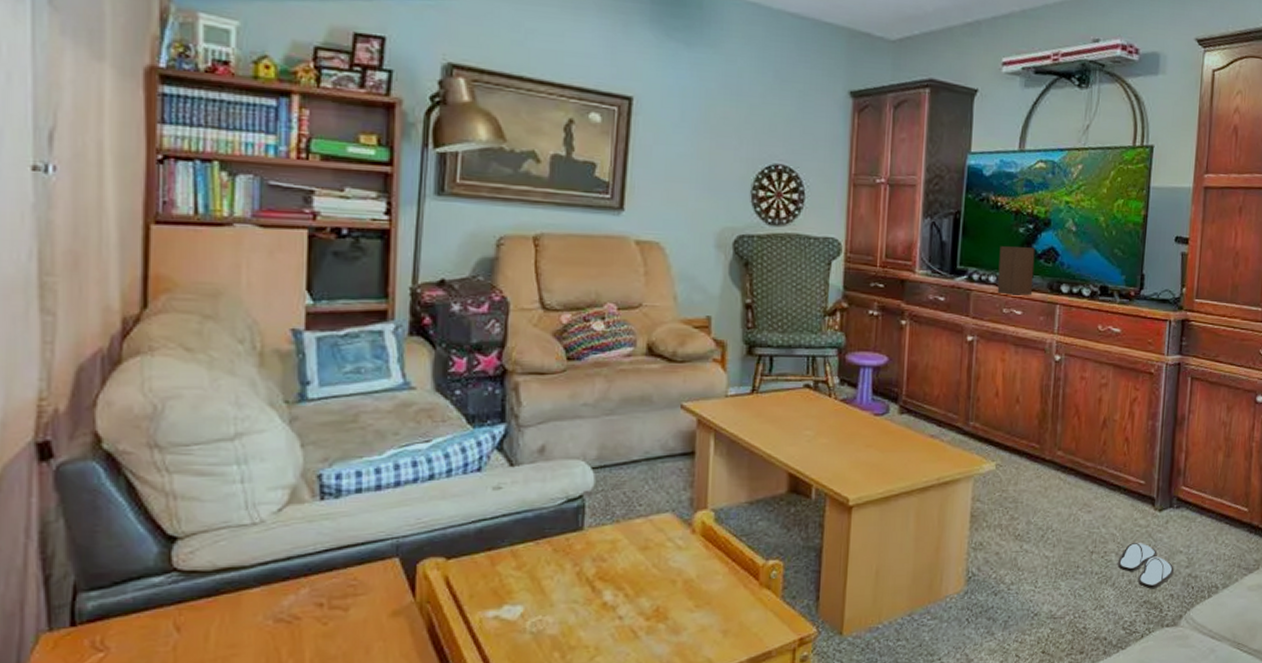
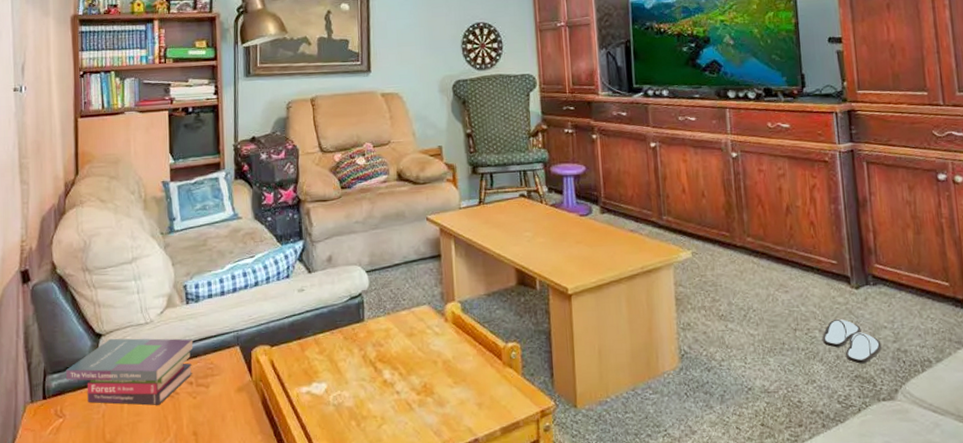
books: none [111,543,328,634] -> present [65,338,193,405]
speaker: present [997,246,1035,296] -> none [668,63,703,105]

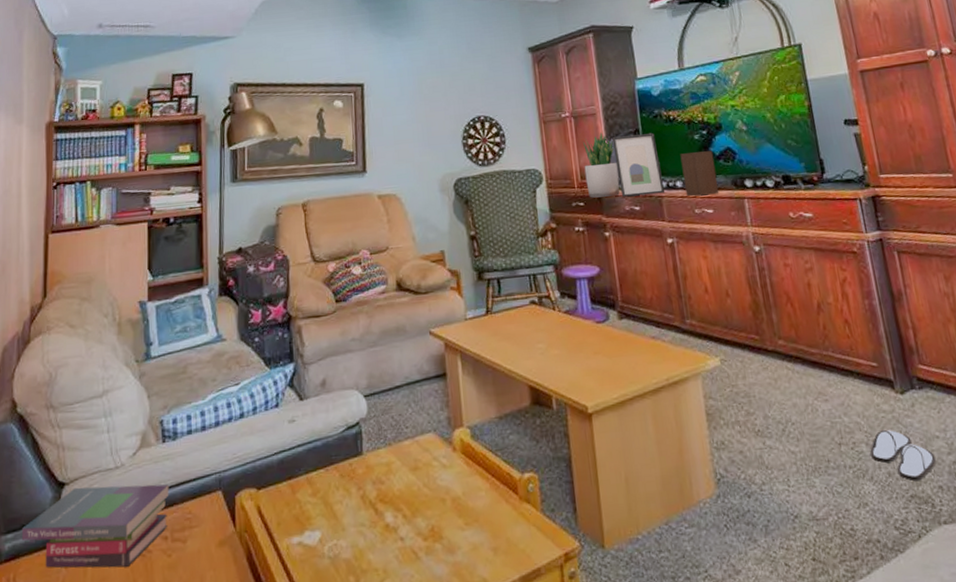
planter: none [576,42,609,103] -> present [583,132,620,198]
picture frame: none [604,44,652,103] -> present [612,133,665,197]
speaker: none [668,63,703,105] -> present [680,151,720,197]

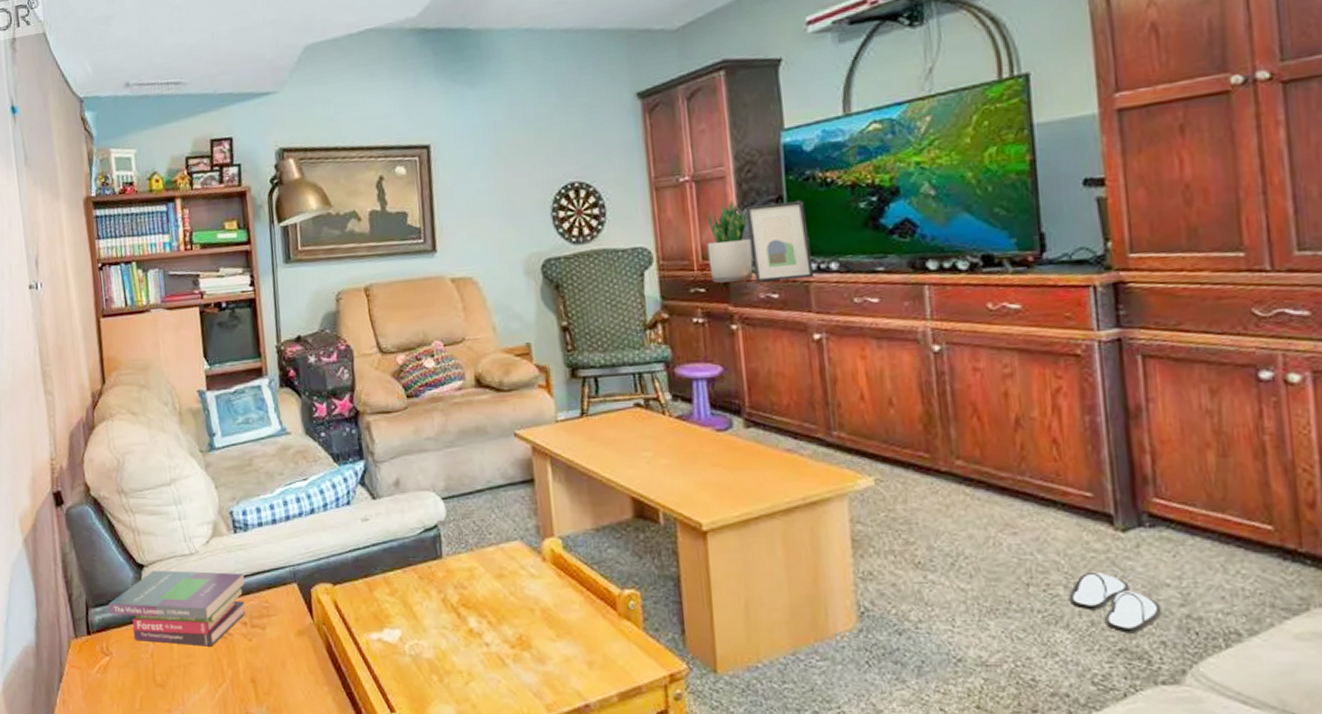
speaker: present [680,151,720,197] -> none [837,223,890,283]

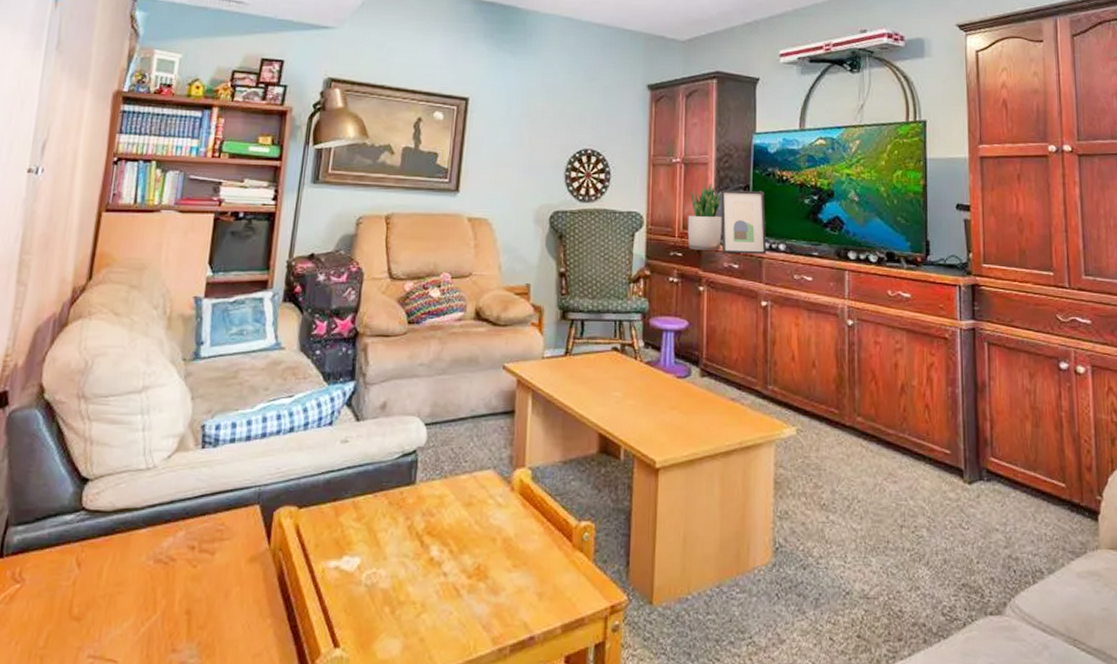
books: present [108,570,246,646] -> none [33,485,203,573]
slippers: present [1069,573,1161,634] -> none [930,518,992,571]

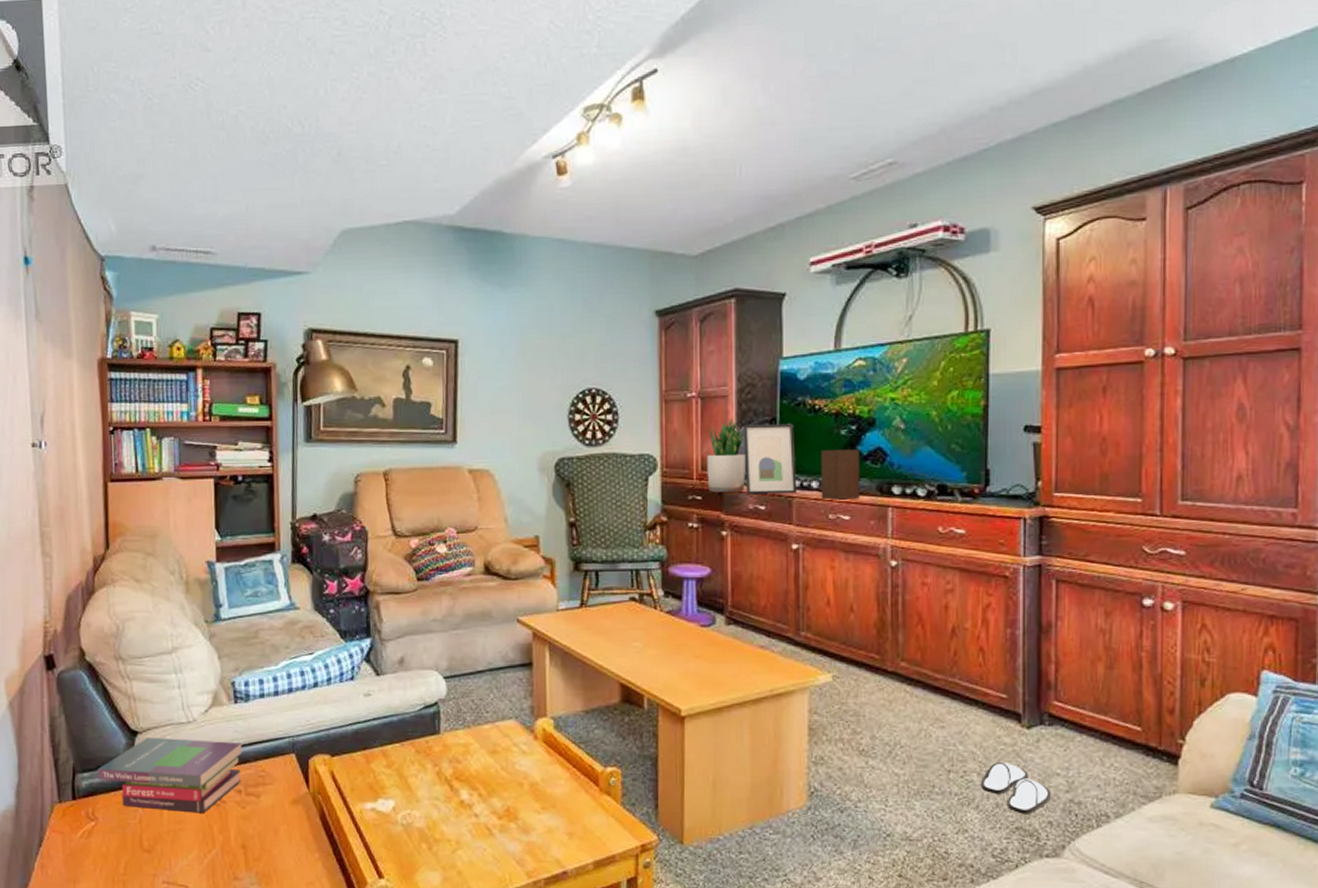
books: none [33,485,203,573] -> present [97,737,242,813]
speaker: none [787,216,821,262] -> present [821,449,860,500]
slippers: none [930,518,992,571] -> present [981,763,1051,815]

